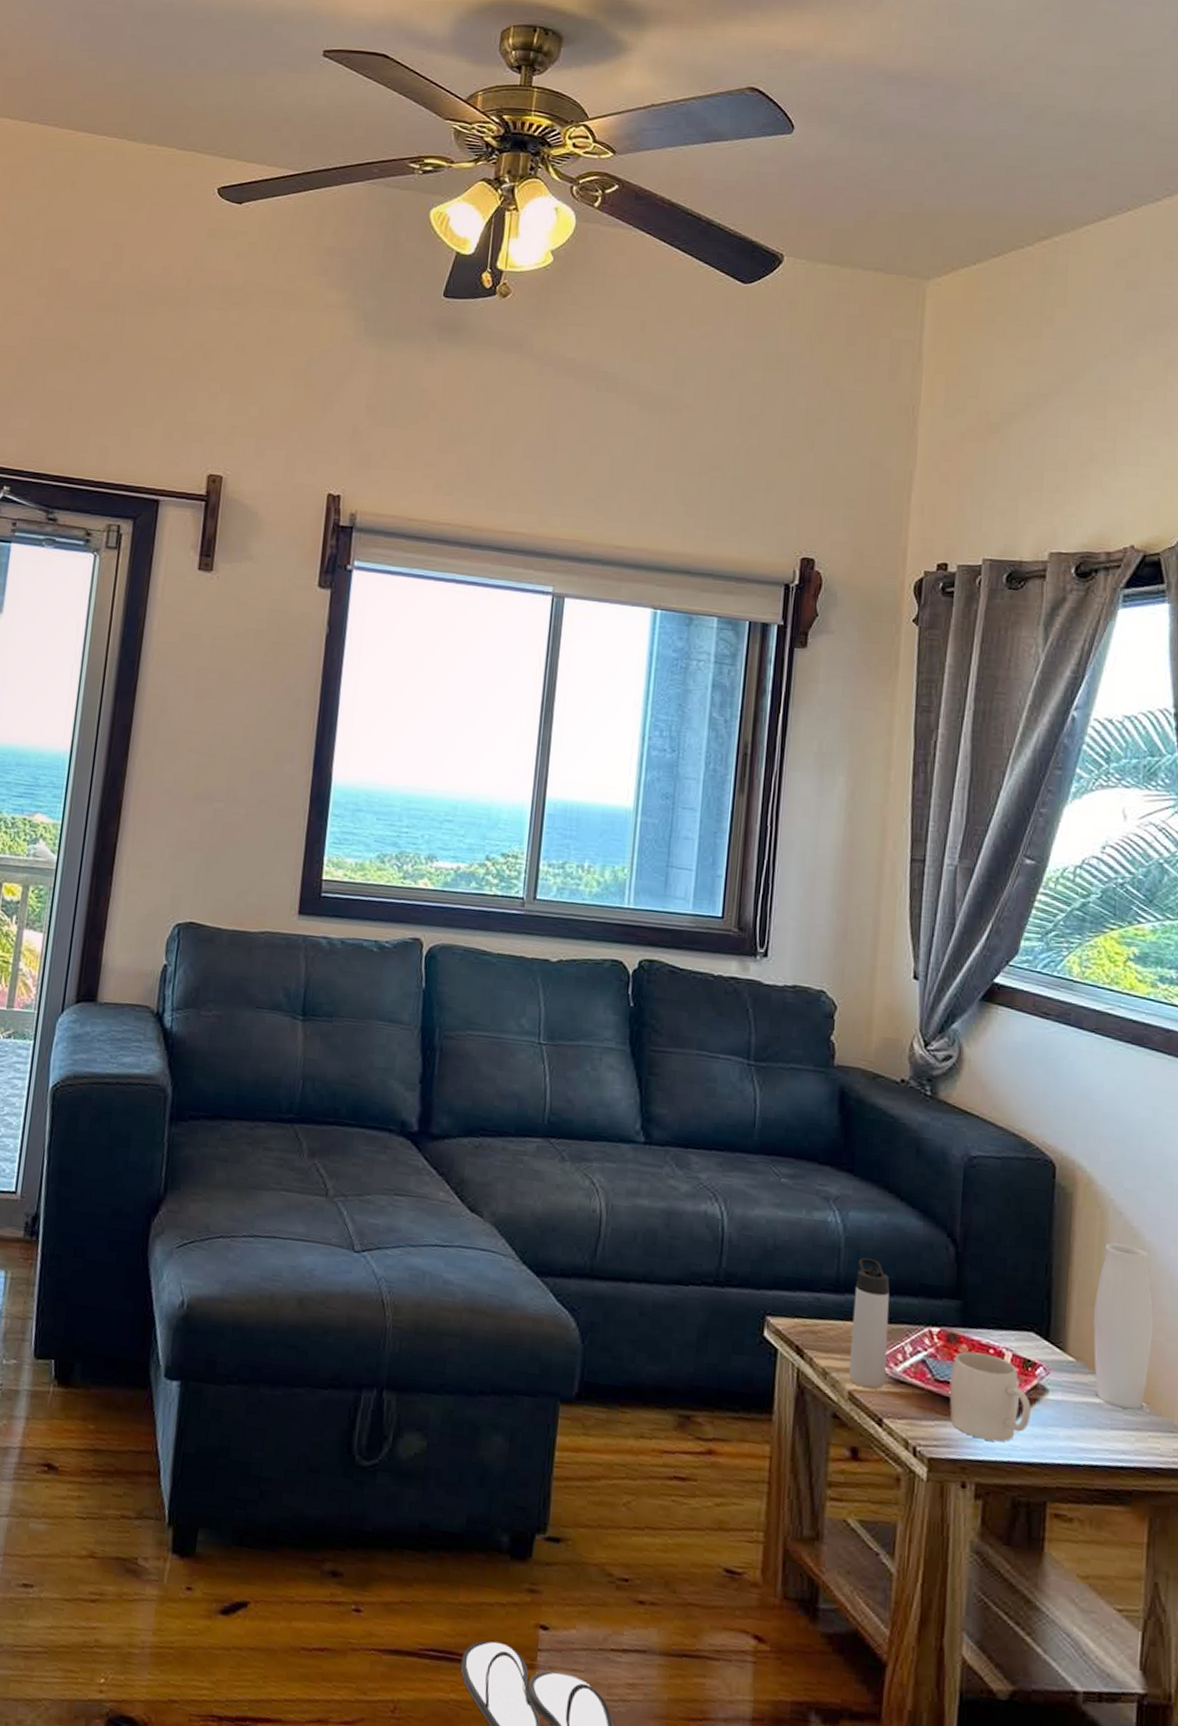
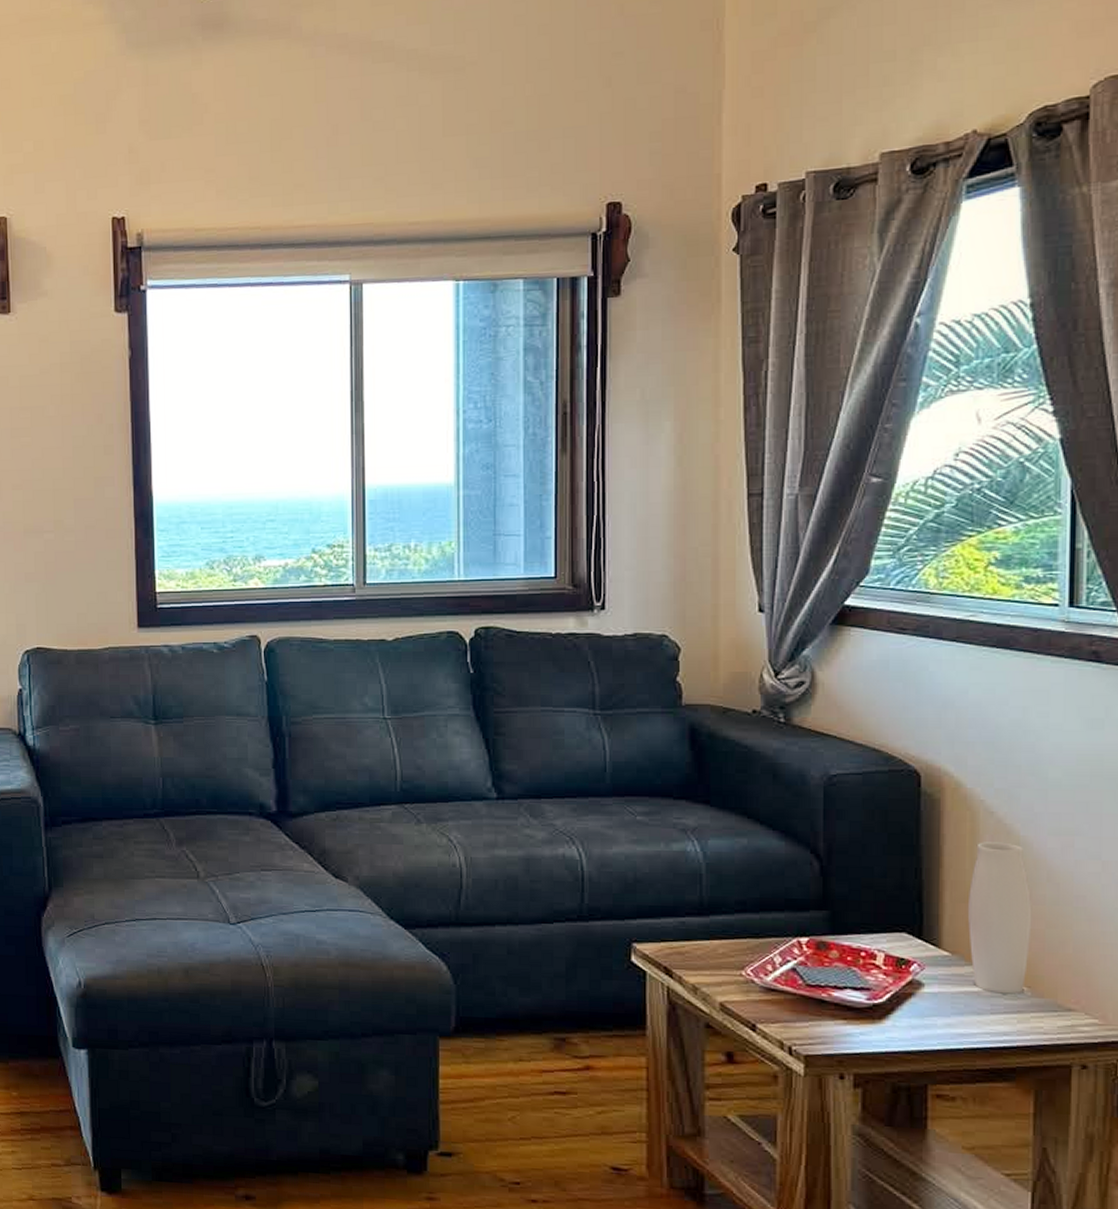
thermos bottle: present [848,1258,890,1390] -> none [719,881,756,1000]
mug: present [949,1351,1031,1442] -> none [822,956,907,1035]

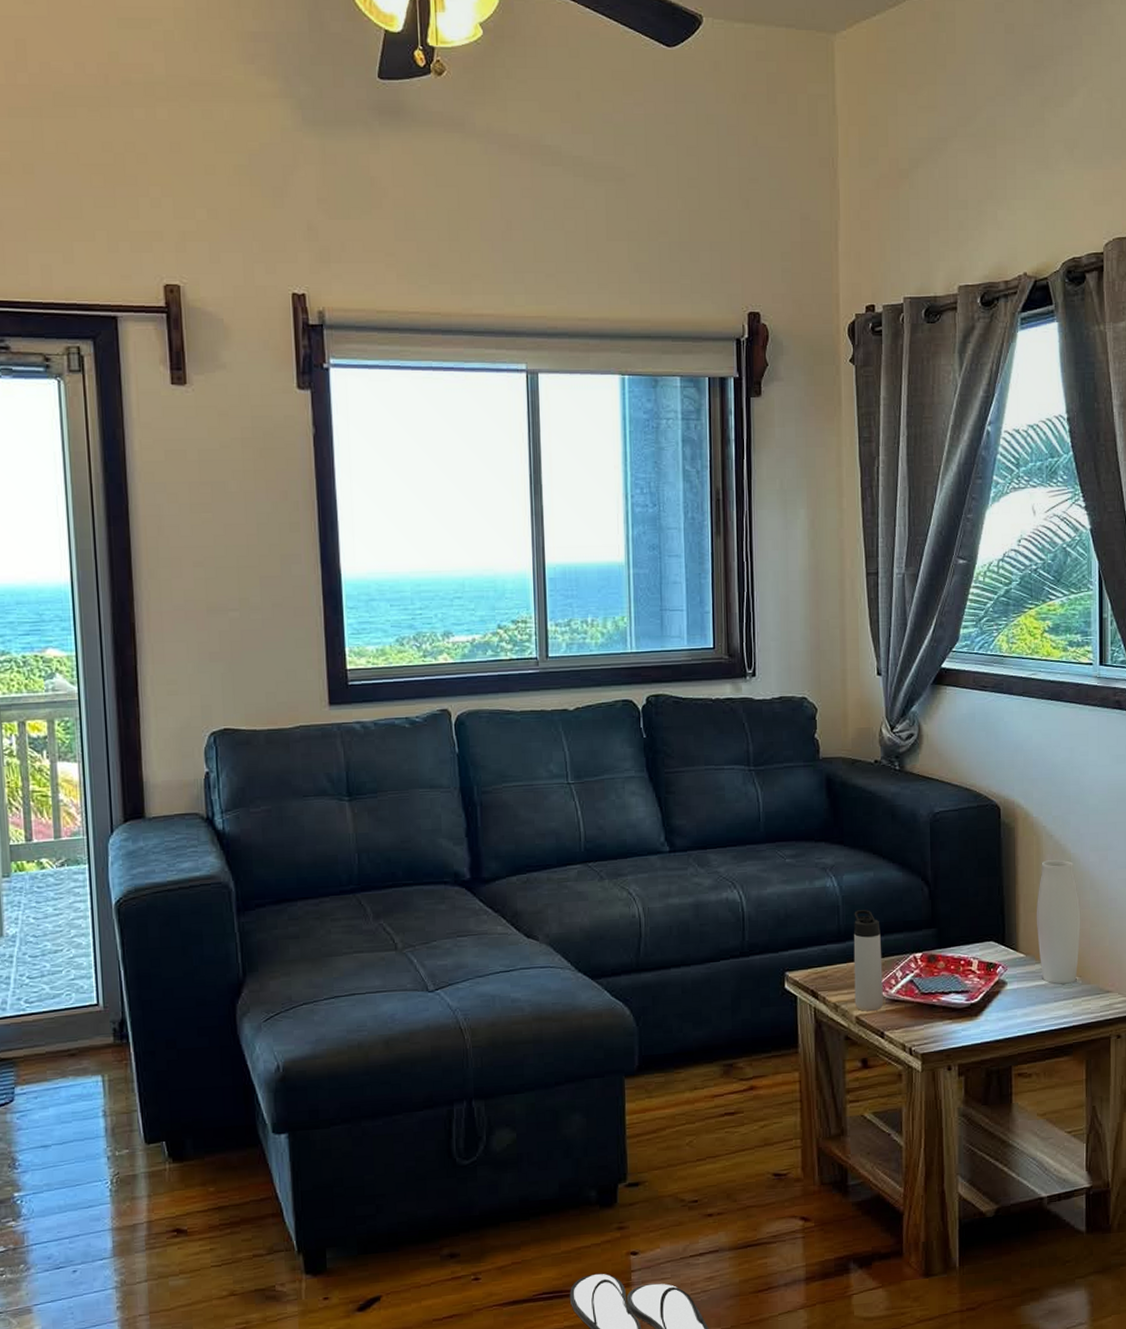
thermos bottle: none [719,881,756,1000] -> present [853,910,883,1012]

